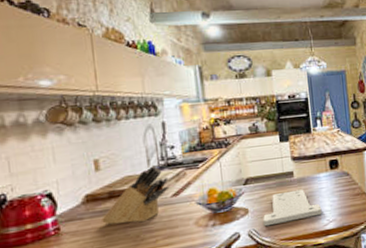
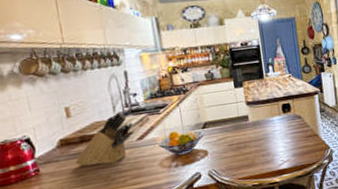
cutting board: present [263,189,322,227] -> none [221,132,277,167]

